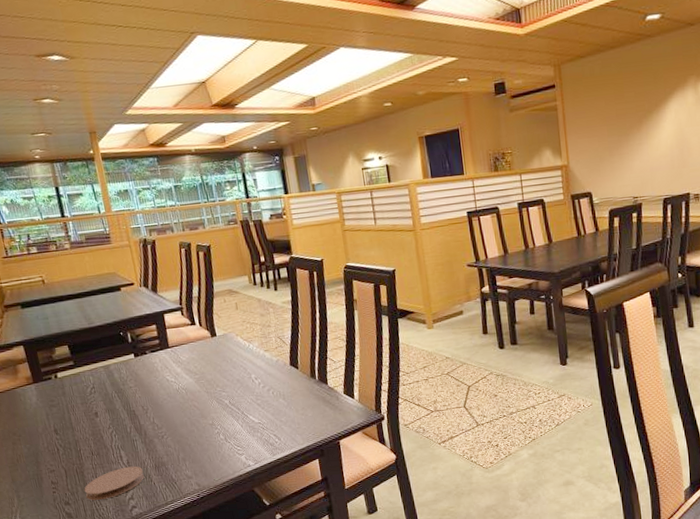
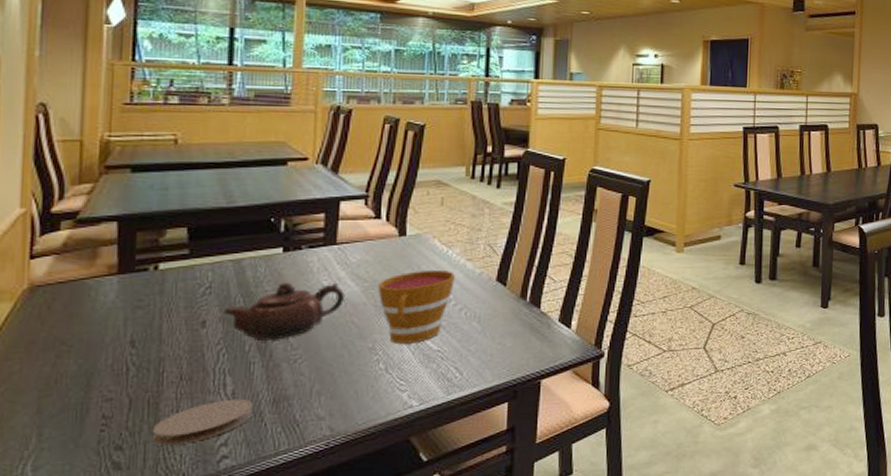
teapot: none [106,377,185,424] -> present [223,282,346,341]
cup: none [205,360,260,420] -> present [378,269,455,344]

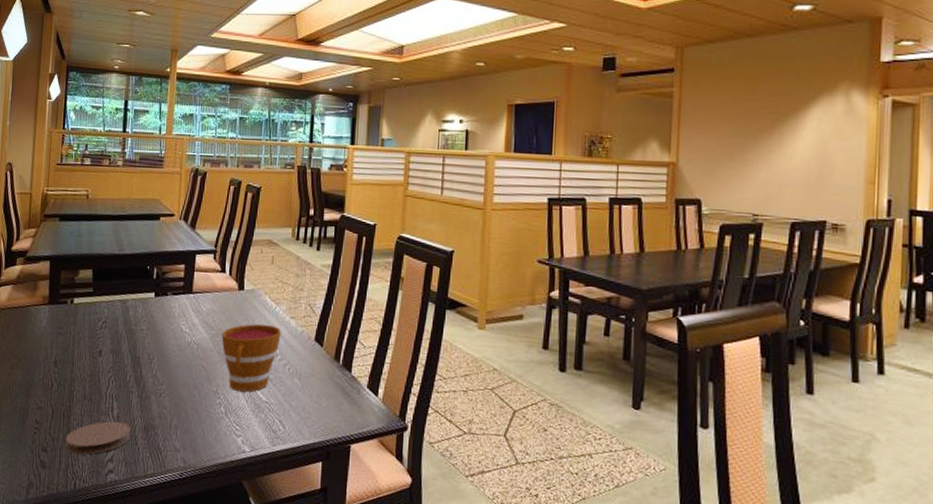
teapot: present [223,282,346,341] -> none [113,324,198,374]

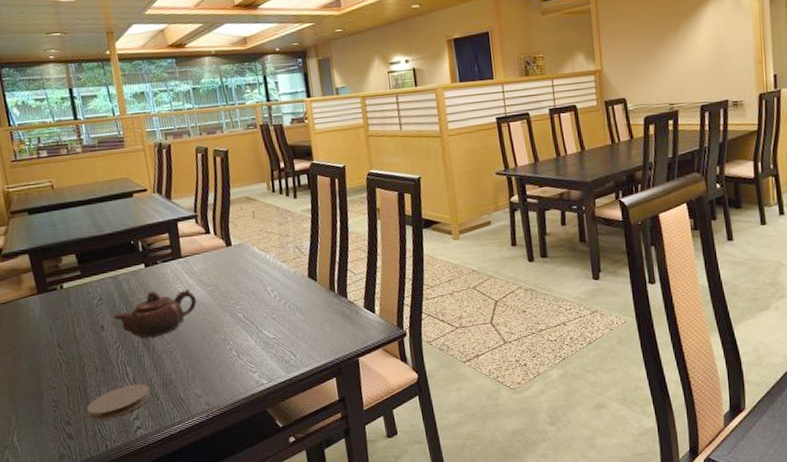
teapot: none [113,324,198,374] -> present [113,288,197,338]
cup: present [221,323,281,392] -> none [218,271,276,335]

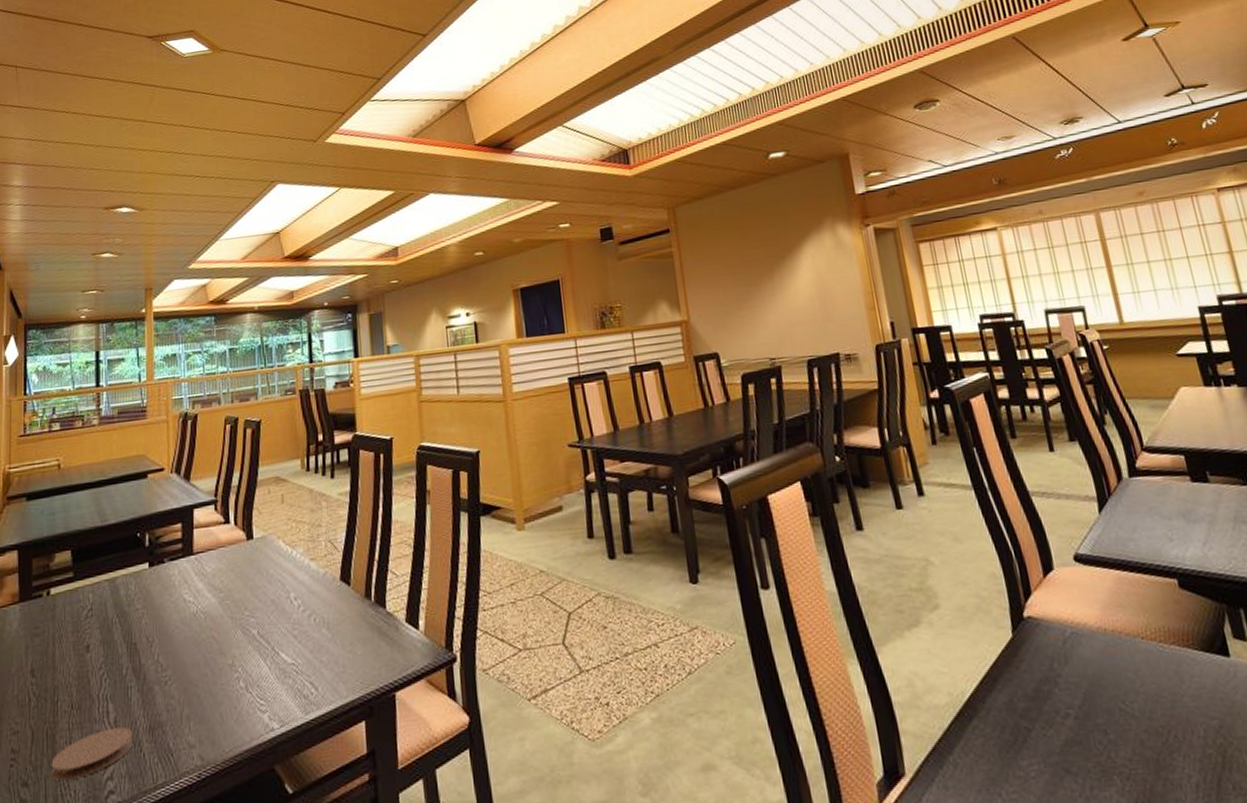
teapot: present [113,288,197,338] -> none [103,595,205,663]

